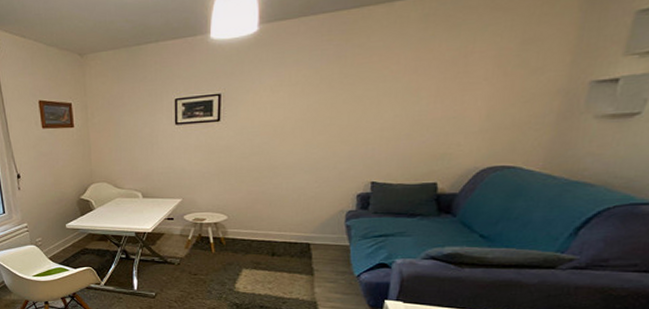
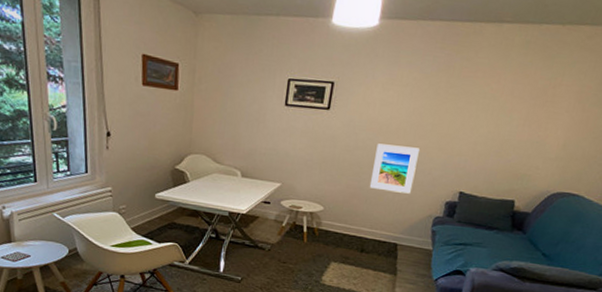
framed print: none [271,144,320,192] -> present [369,143,420,194]

